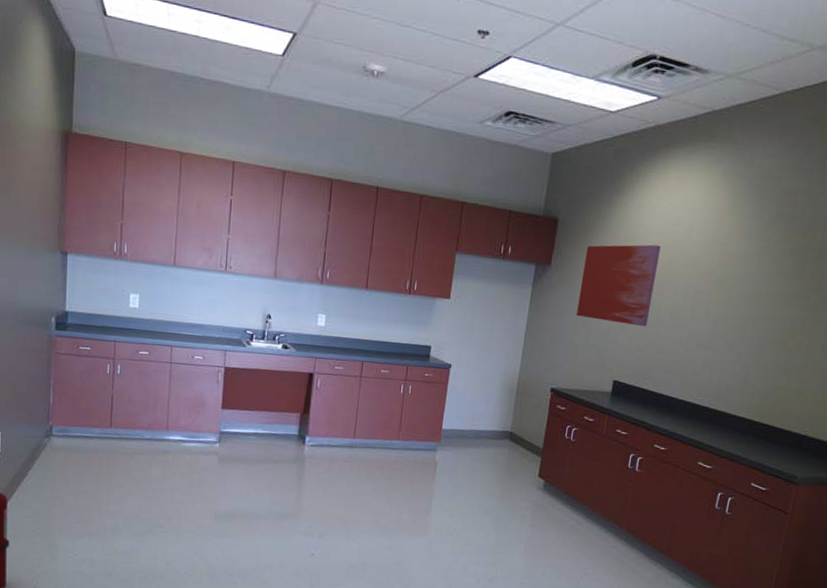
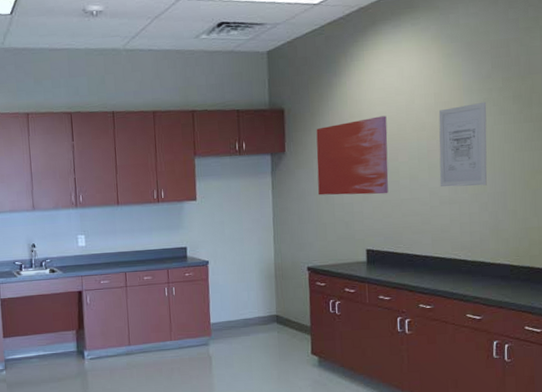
wall art: none [699,249,763,336] -> present [438,101,488,187]

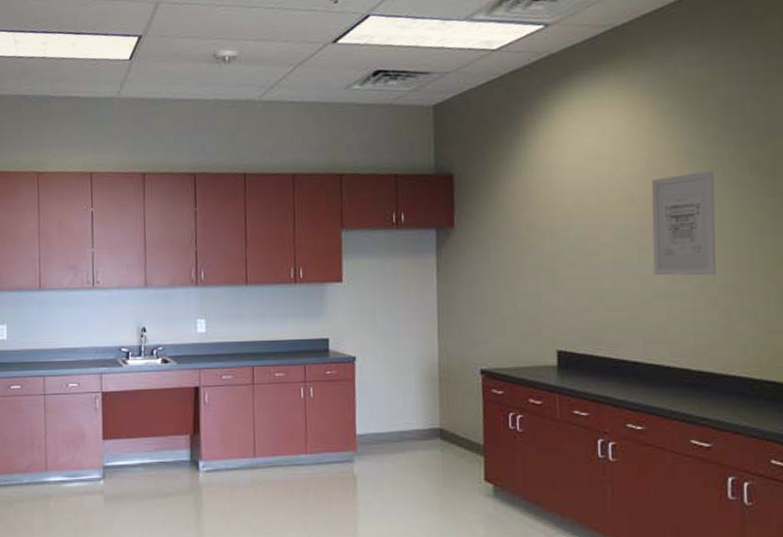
wall art: present [316,116,389,196] -> none [493,185,586,282]

